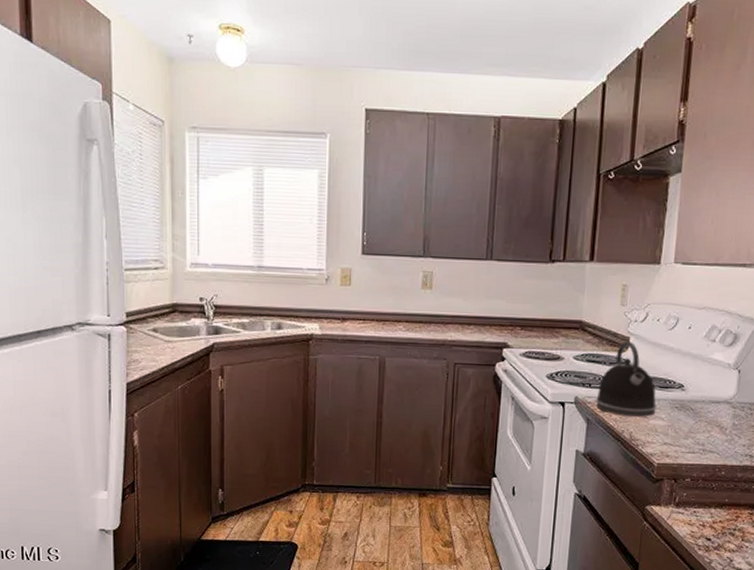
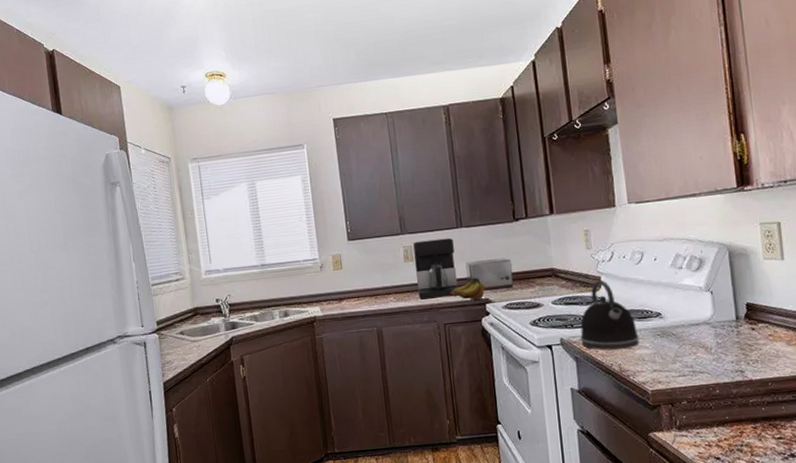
coffee maker: none [431,267,480,335] -> present [413,238,460,300]
fruit: none [468,317,506,343] -> present [451,277,485,300]
toaster: none [487,298,540,336] -> present [465,257,514,291]

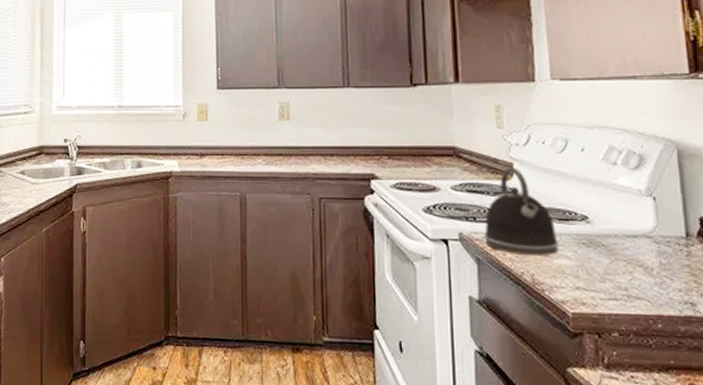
coffee maker: present [413,238,460,300] -> none [290,98,341,166]
fruit: present [451,277,485,300] -> none [331,147,371,174]
toaster: present [465,257,514,291] -> none [350,127,407,166]

